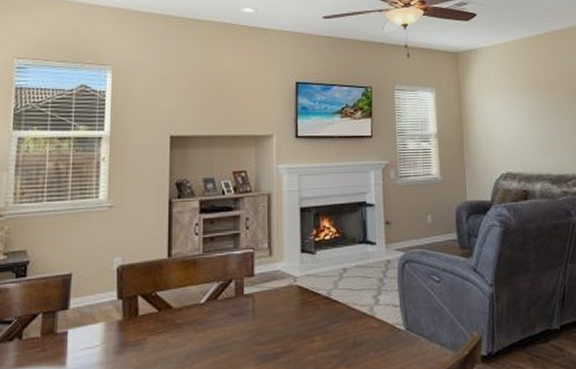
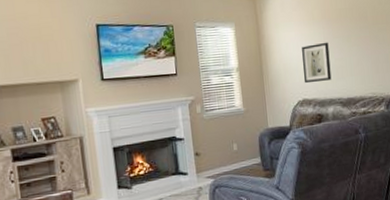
wall art: none [507,113,540,156] -> present [302,42,332,84]

